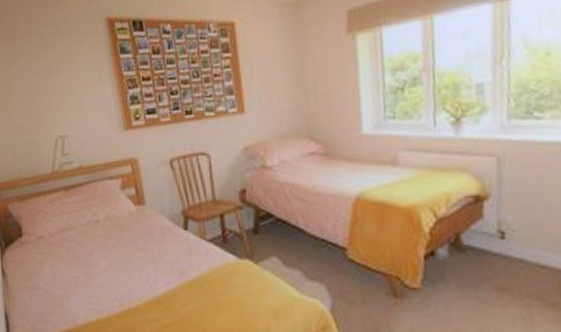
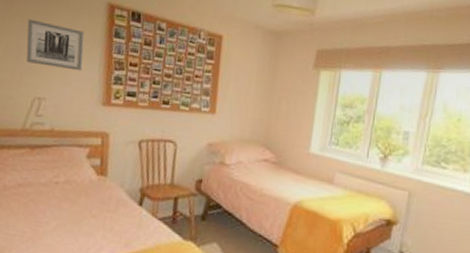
wall art: none [32,55,96,102] -> present [26,19,85,71]

